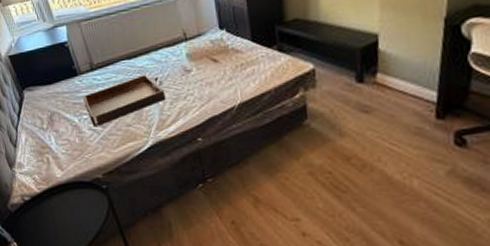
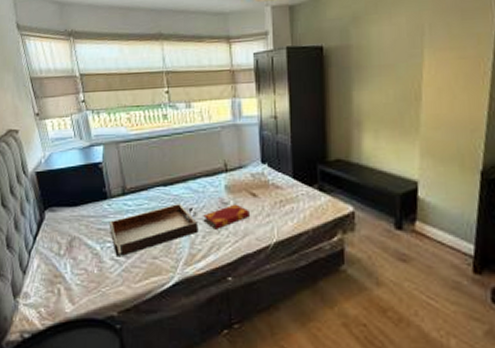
hardback book: none [168,70,214,96] -> present [203,204,251,230]

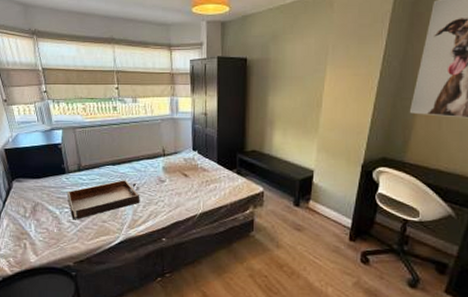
hardback book: present [203,204,251,230] -> none [144,182,183,201]

